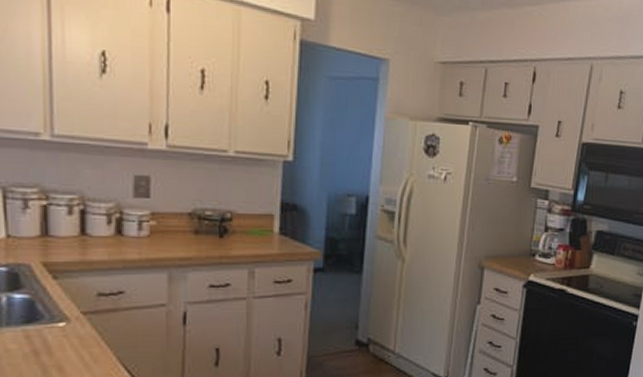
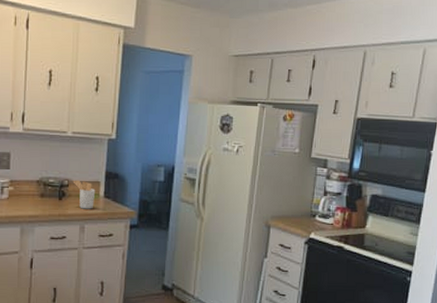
utensil holder: none [237,212,268,249] -> present [72,180,96,209]

